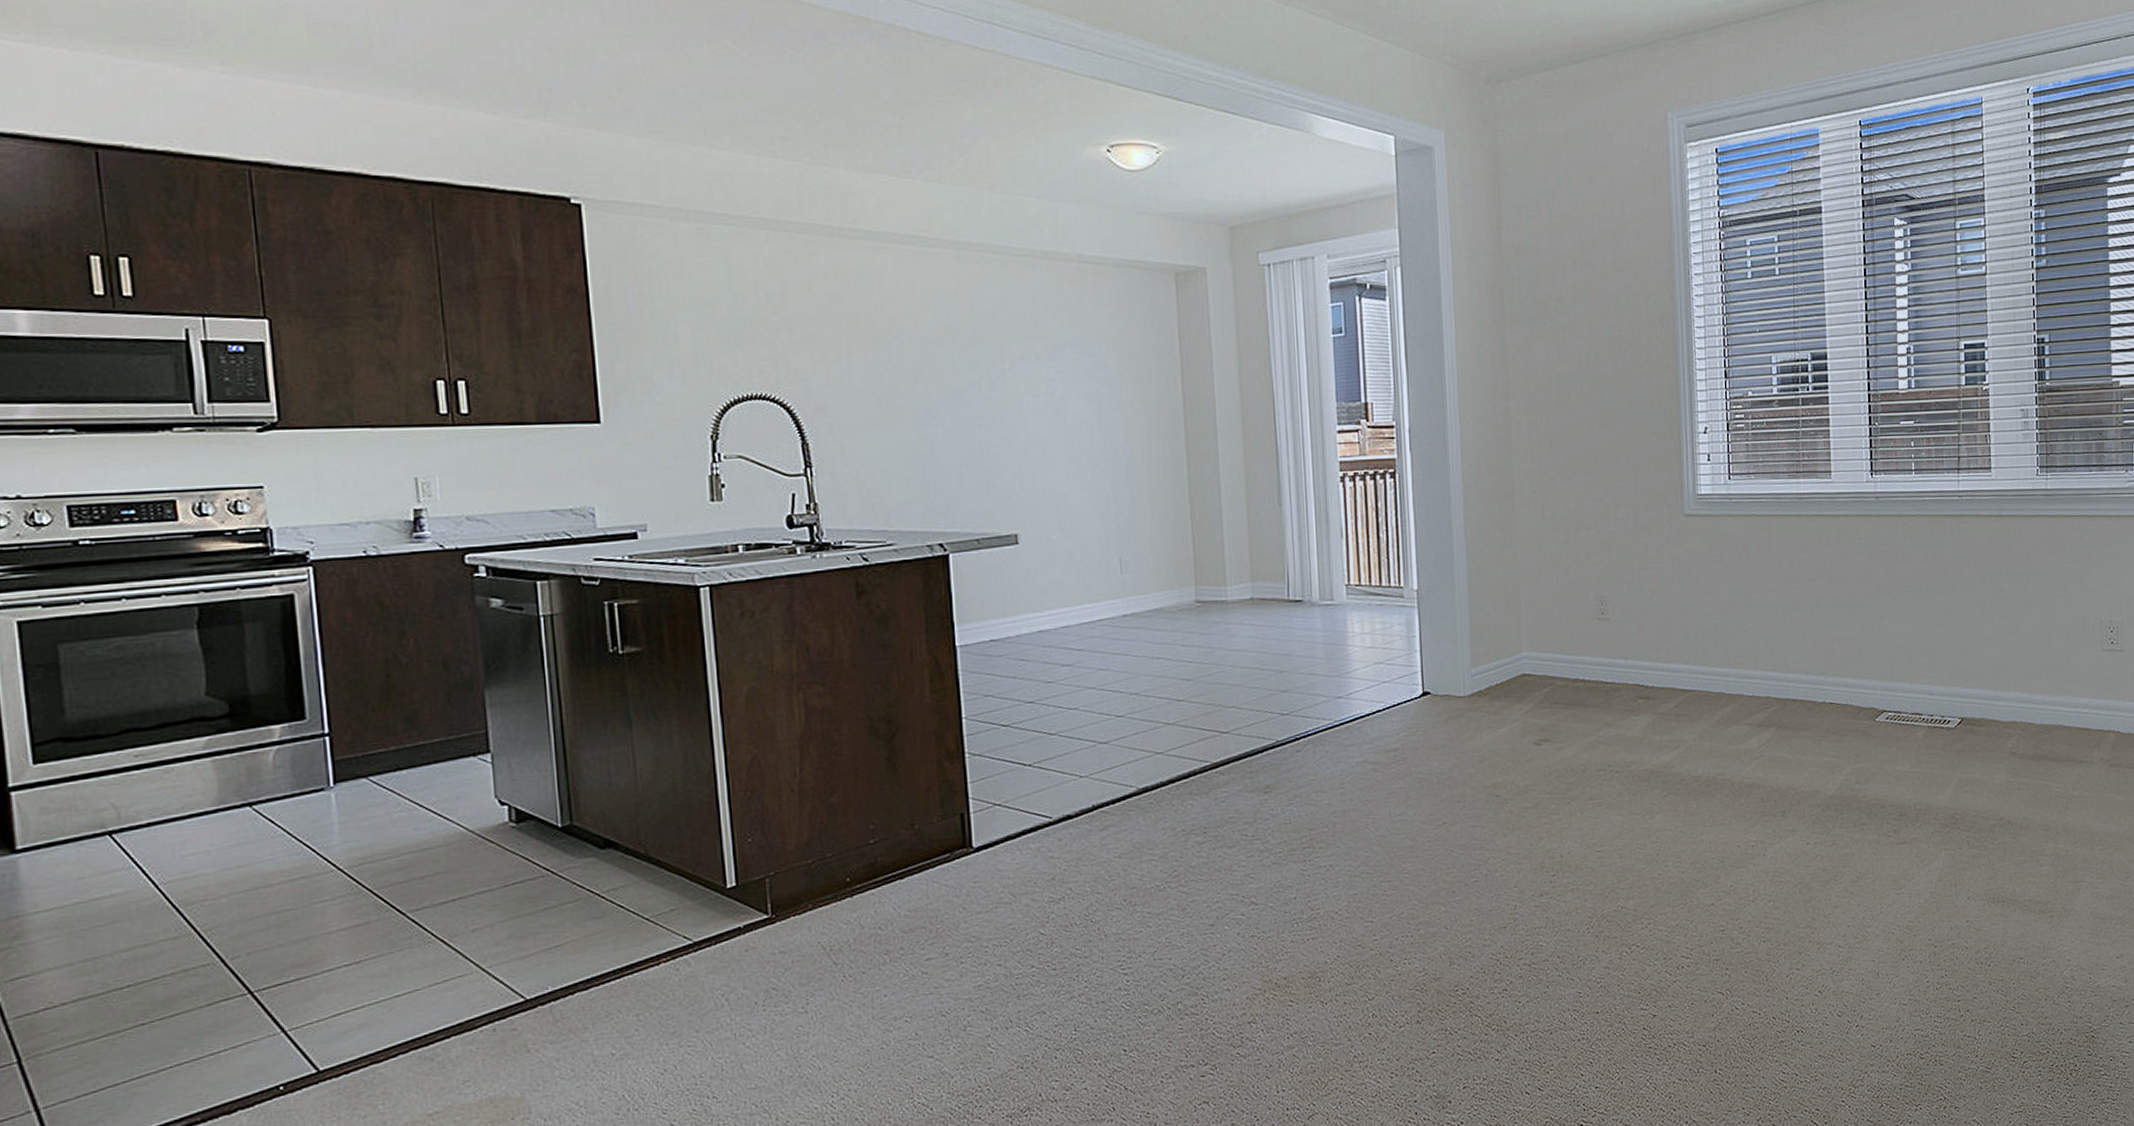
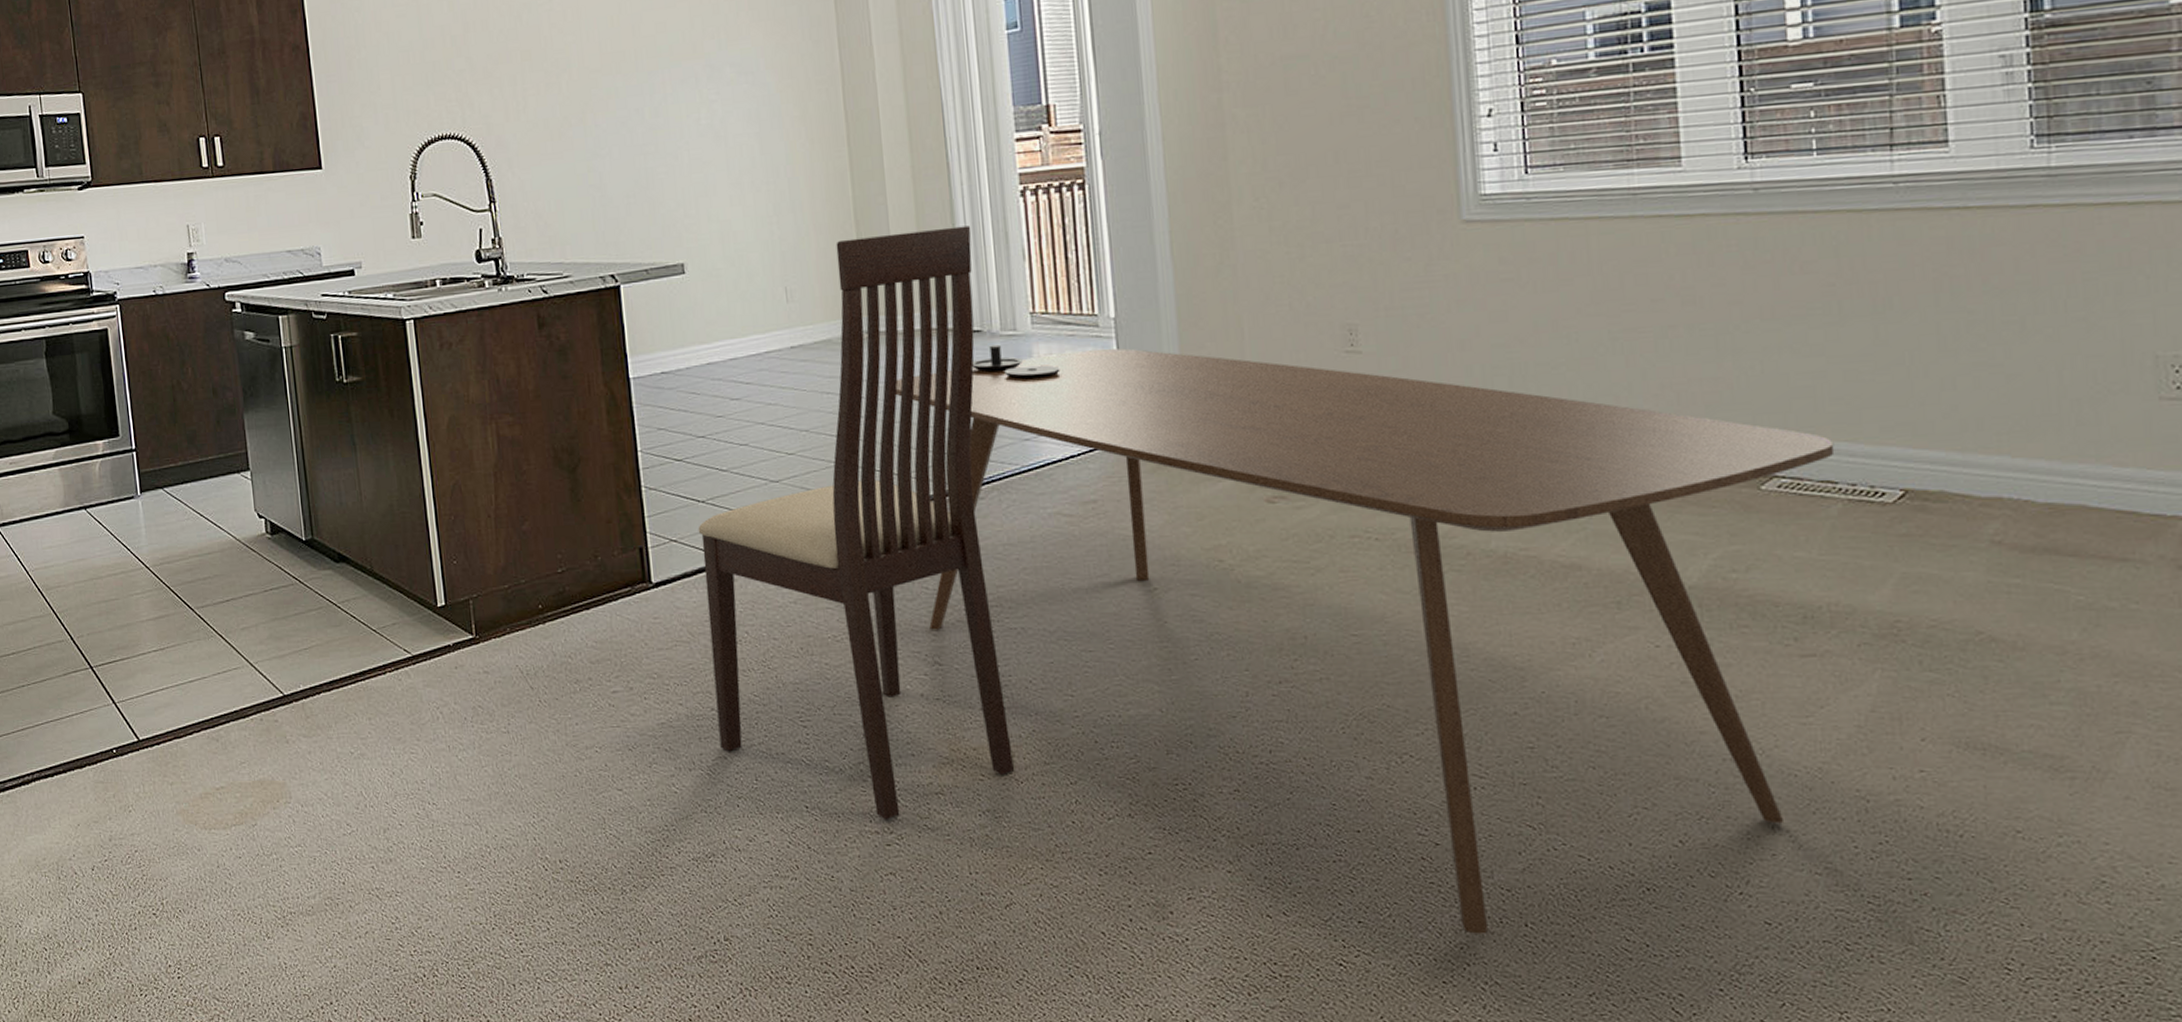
chair: none [1023,506,1321,1054] -> present [698,225,1015,820]
dining table: none [1222,616,1921,1085] -> present [895,348,1835,934]
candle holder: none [1293,613,1370,644] -> present [972,344,1060,380]

